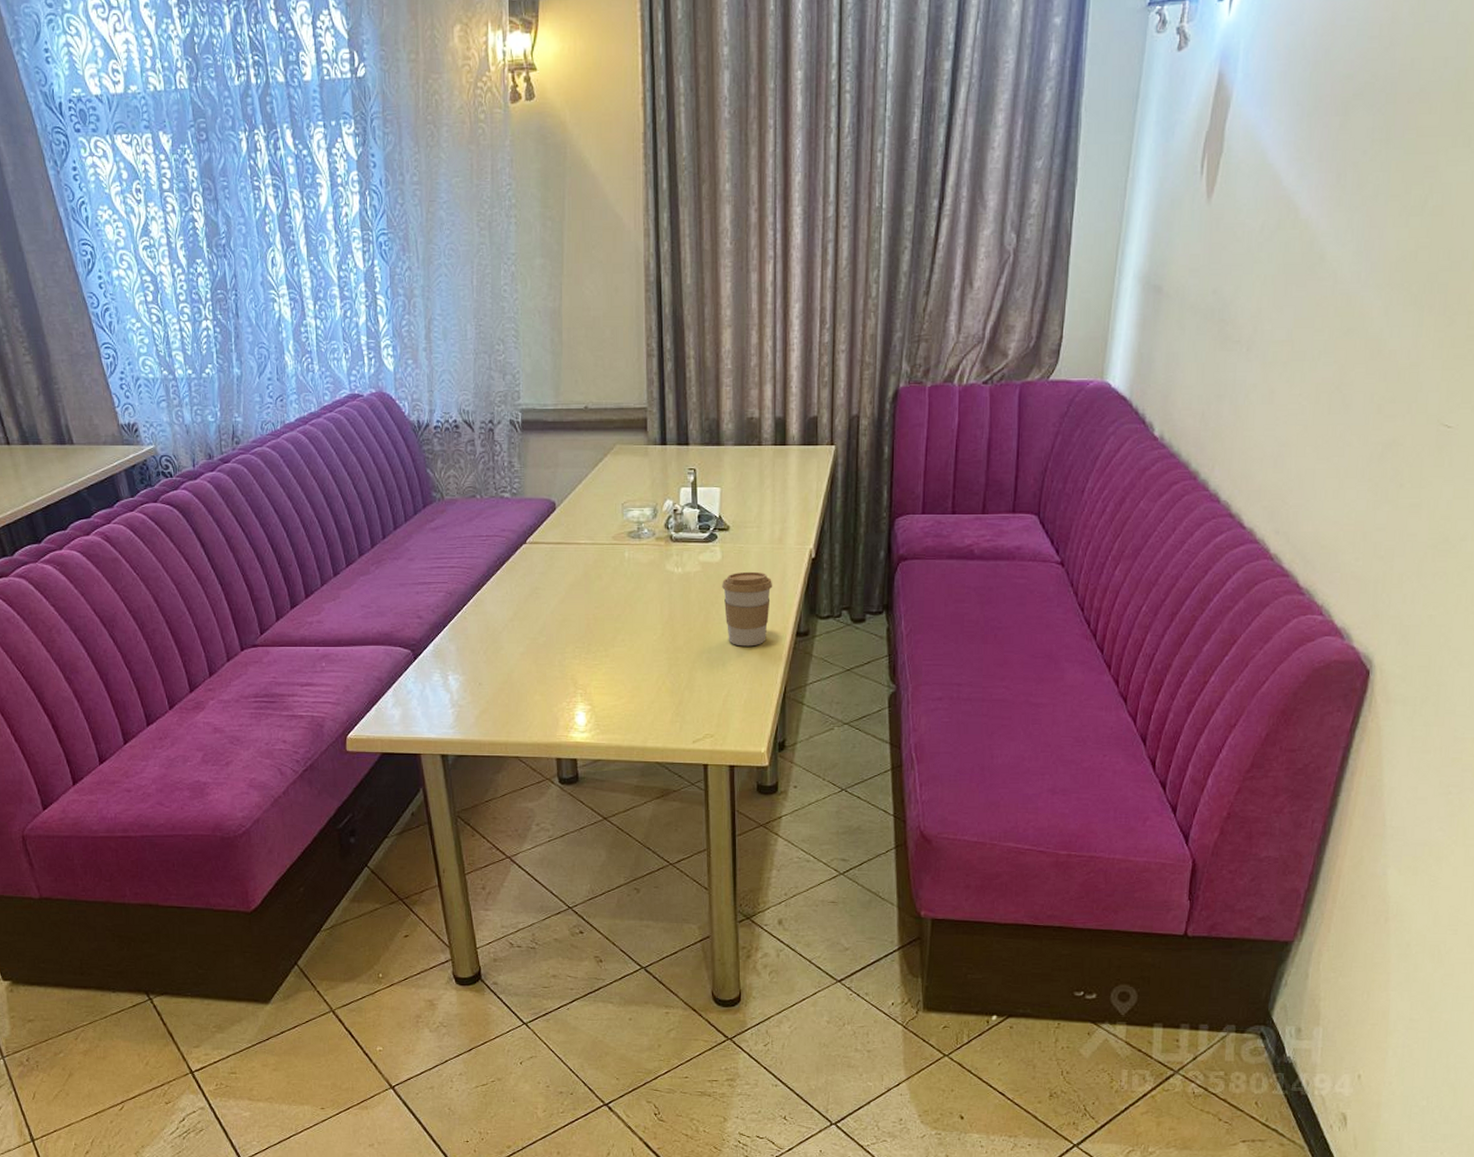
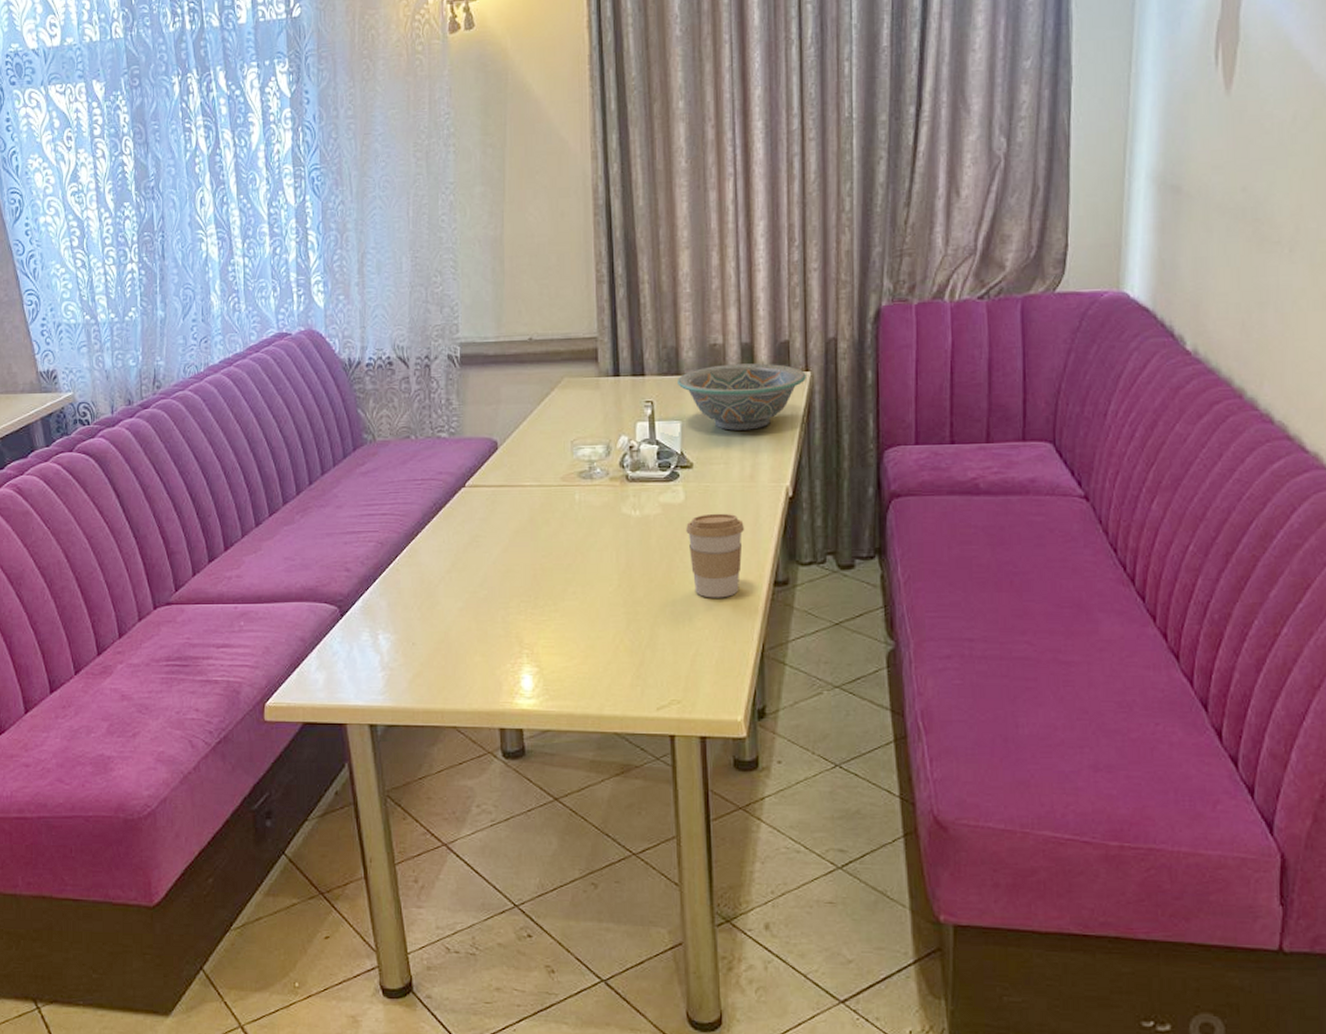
decorative bowl: none [718,436,831,497] -> present [678,363,806,431]

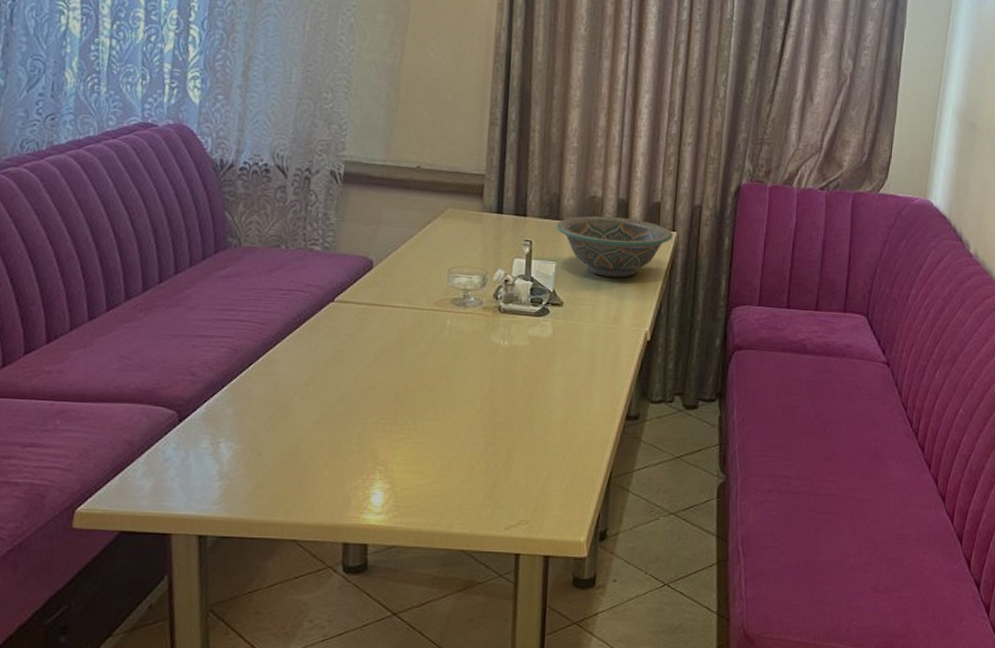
coffee cup: present [686,513,744,598] -> none [550,349,604,428]

